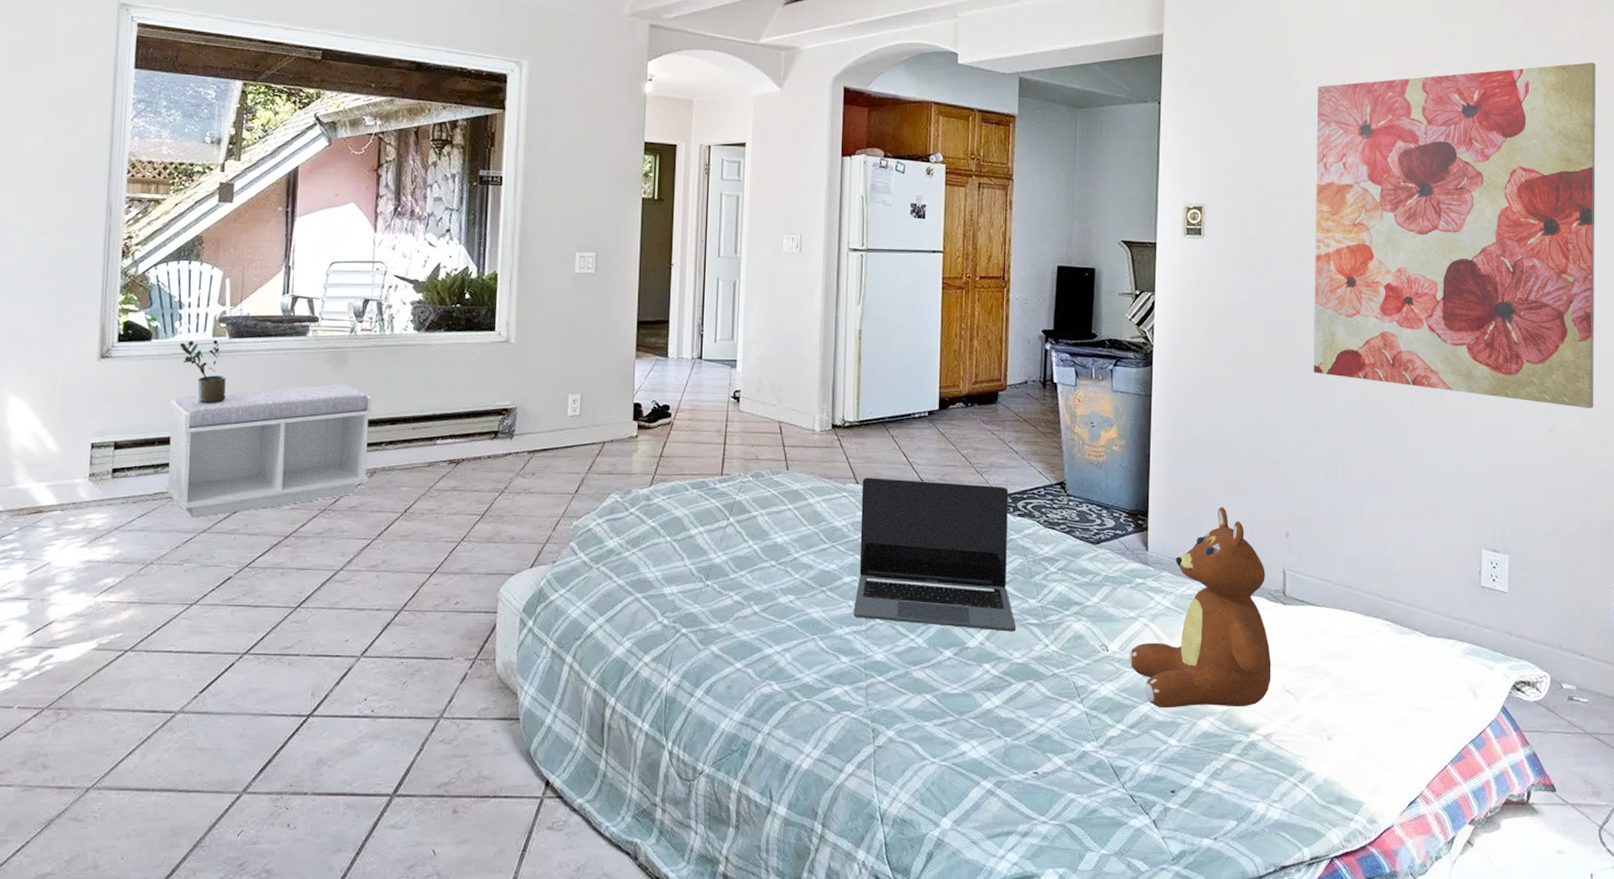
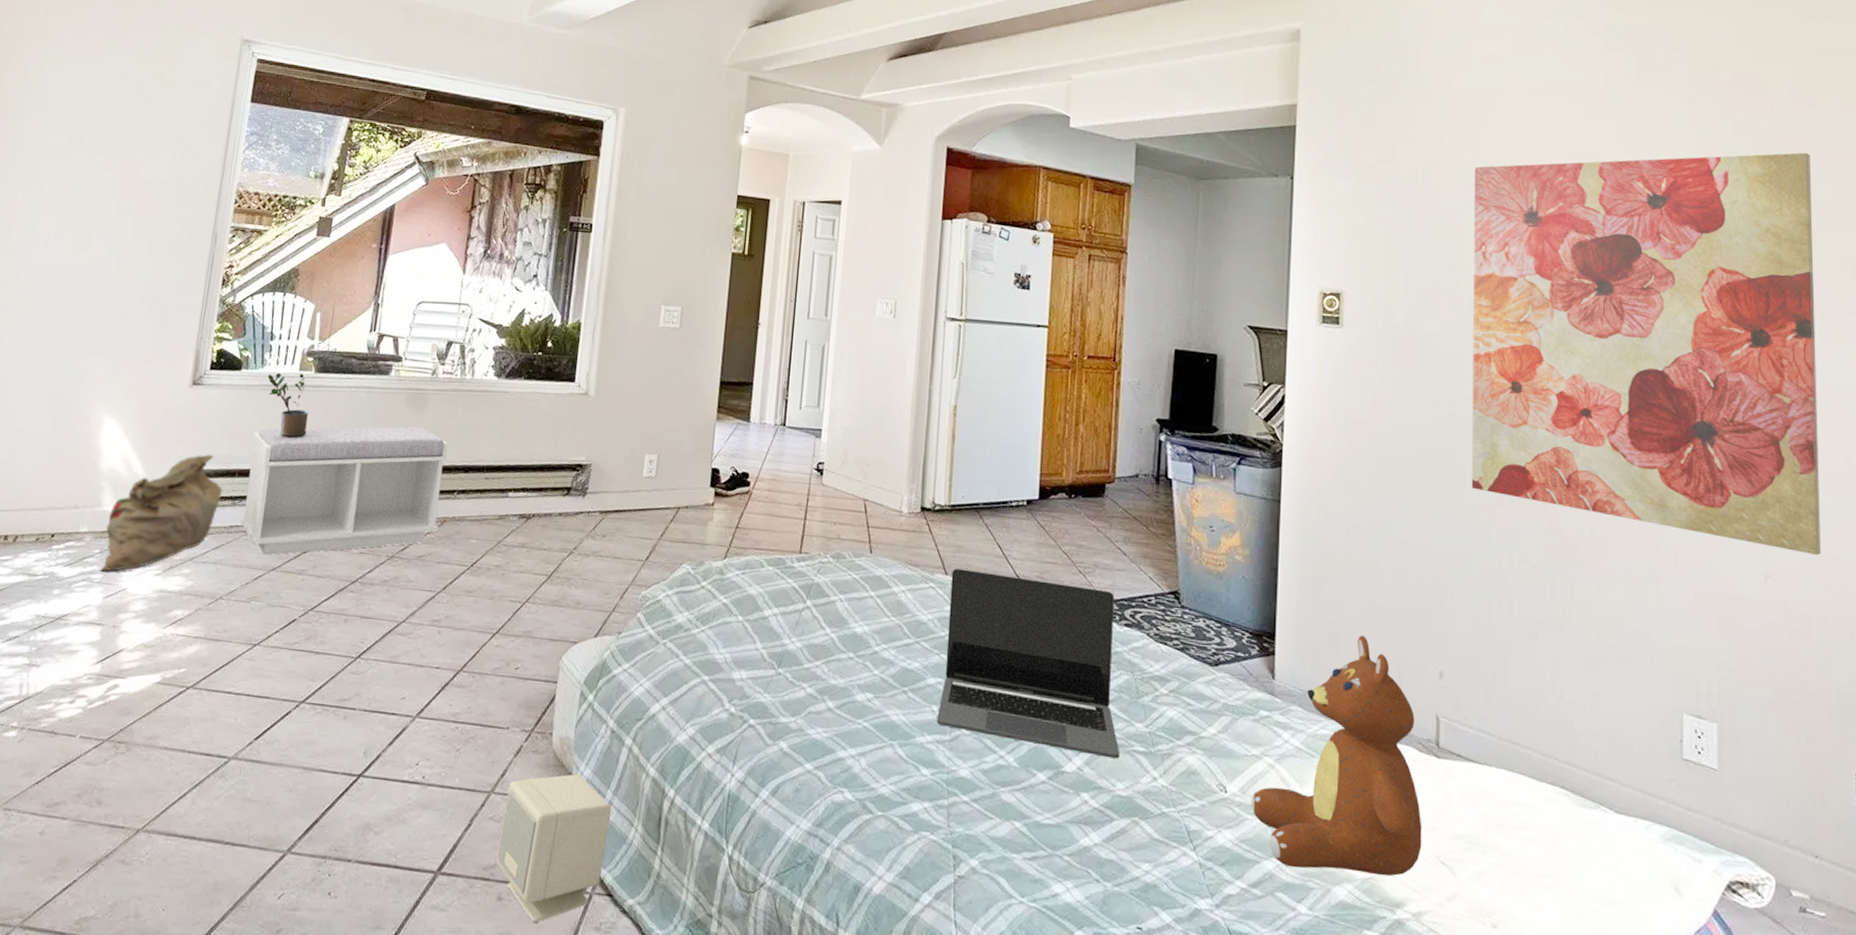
bag: none [20,424,144,548] -> present [99,453,223,572]
speaker: none [449,694,557,830] -> present [496,774,612,923]

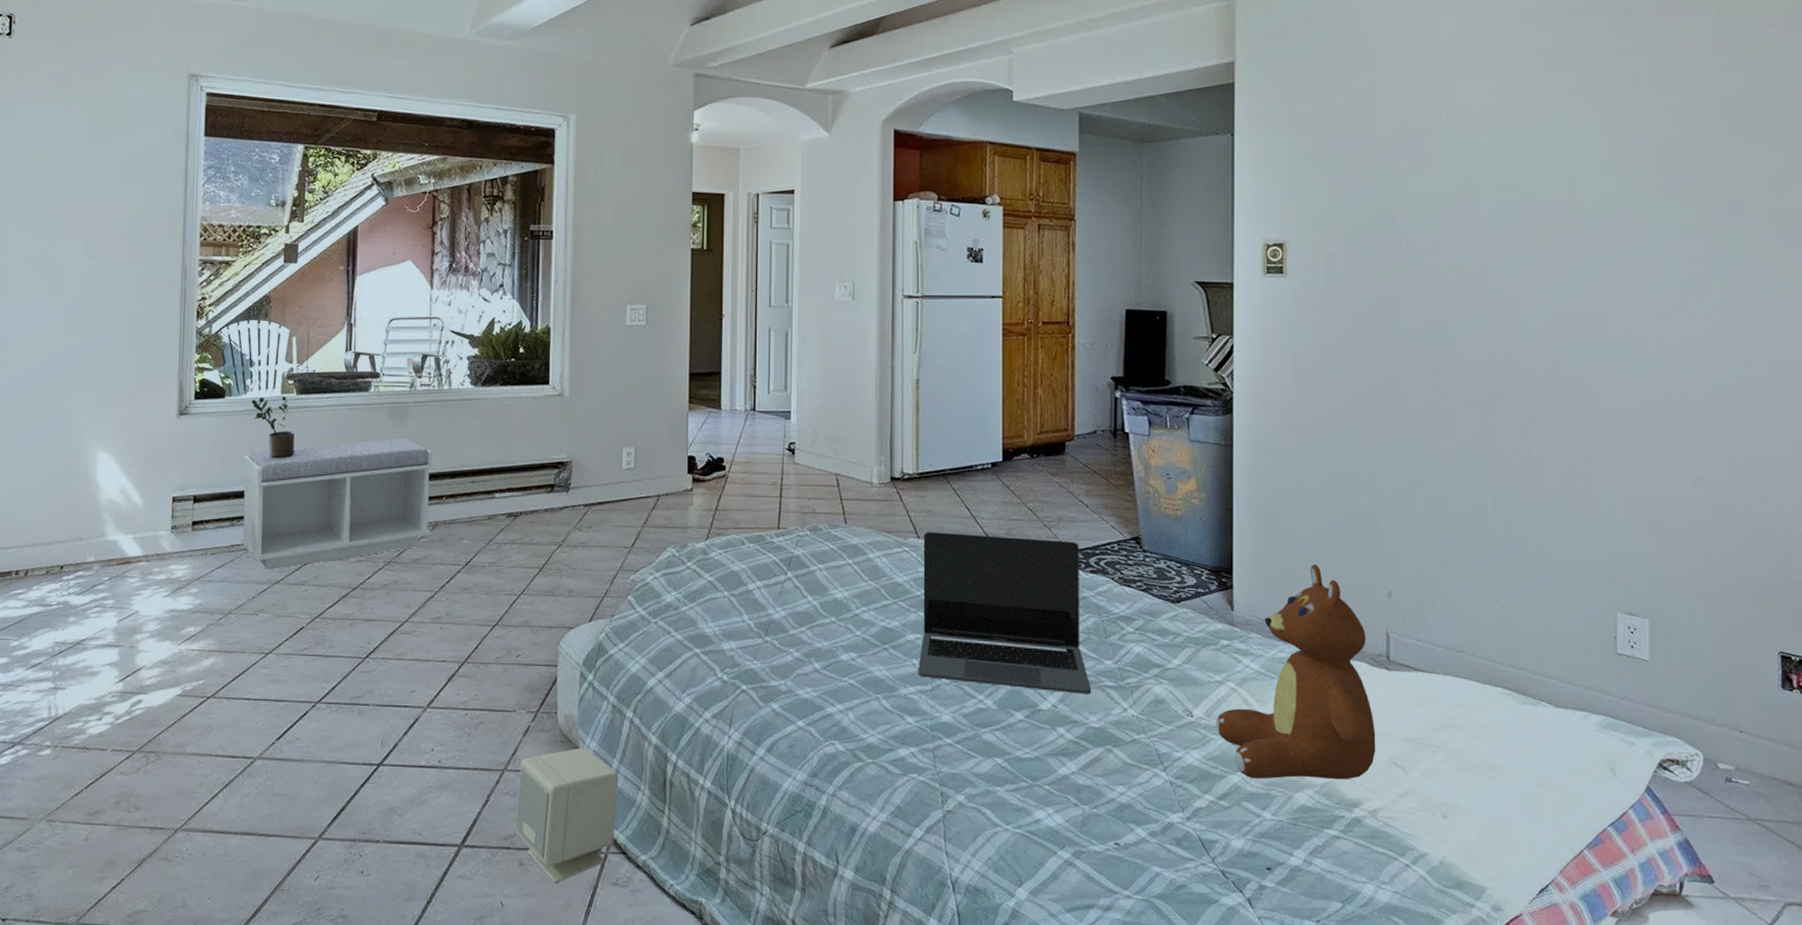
bag: present [99,453,223,572] -> none [110,479,220,597]
wall art: present [1471,152,1822,556] -> none [1409,72,1747,458]

